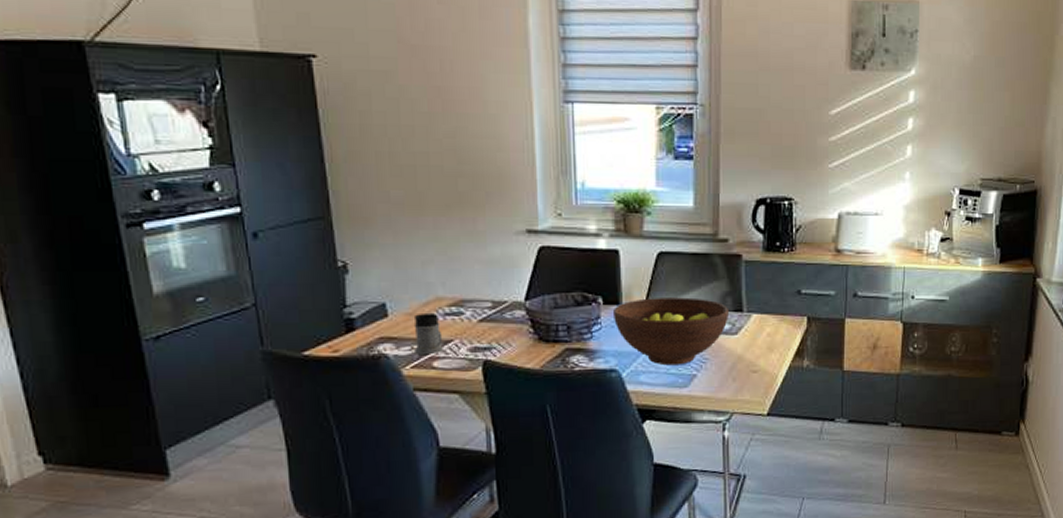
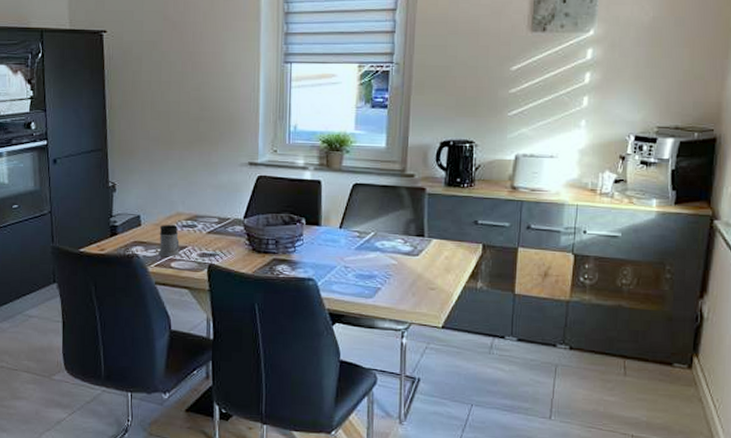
fruit bowl: present [614,297,728,366] -> none [314,221,412,279]

